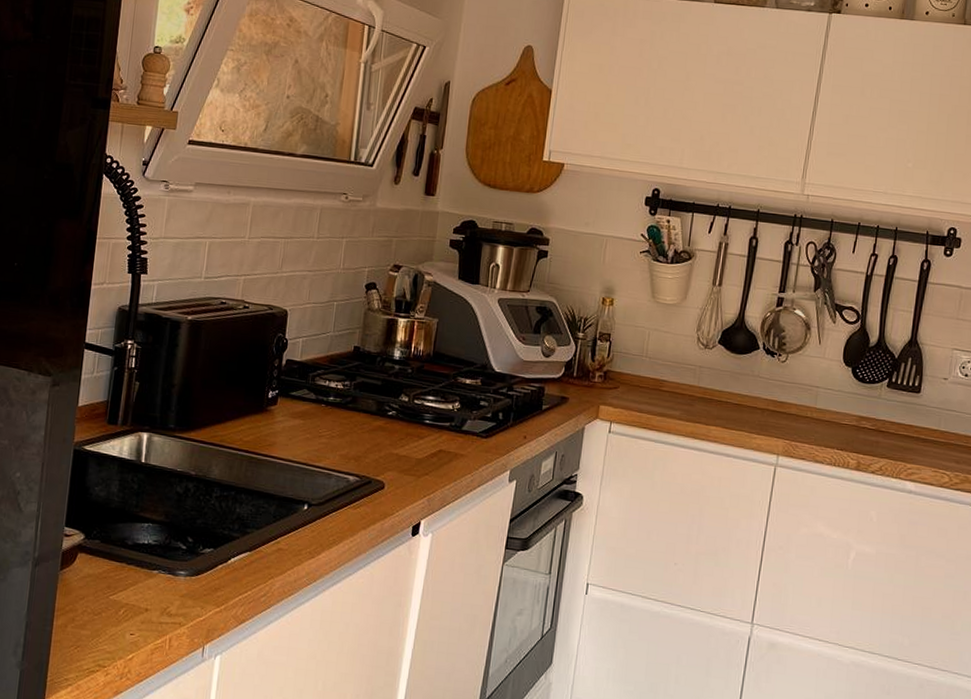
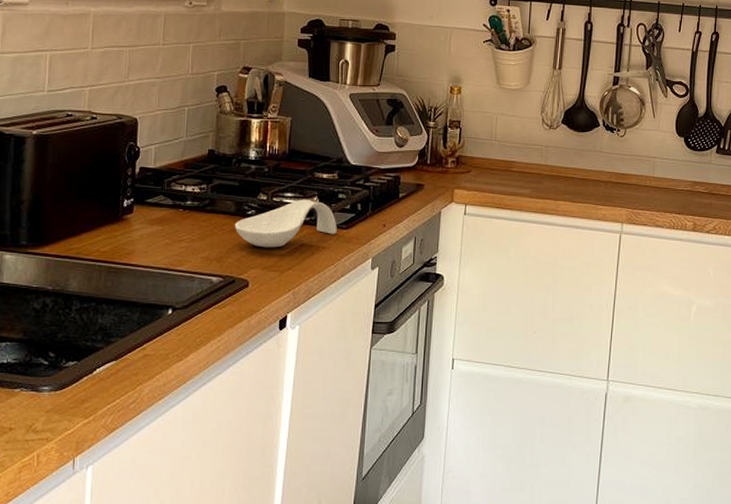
spoon rest: none [374,403,477,451] -> present [234,199,337,248]

